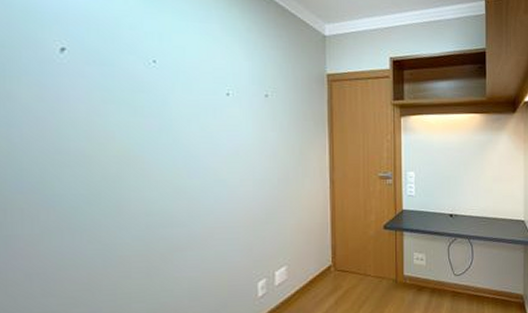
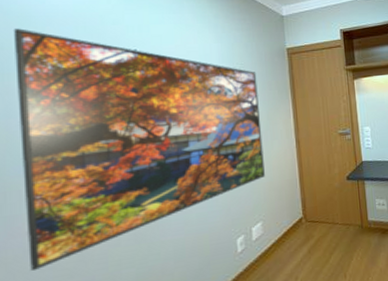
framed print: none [15,24,293,297] -> present [13,28,265,272]

